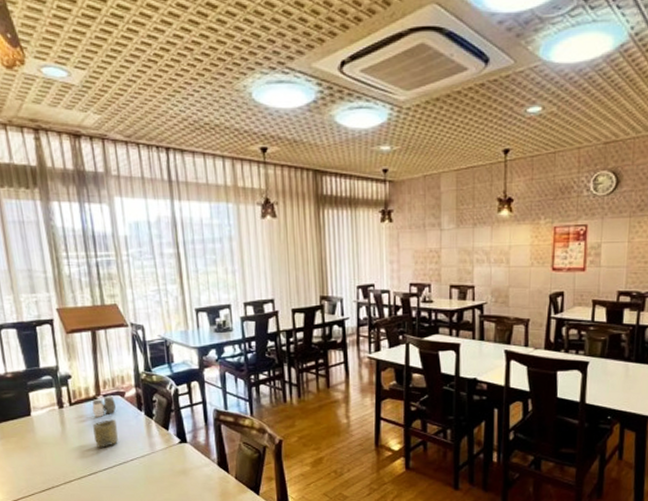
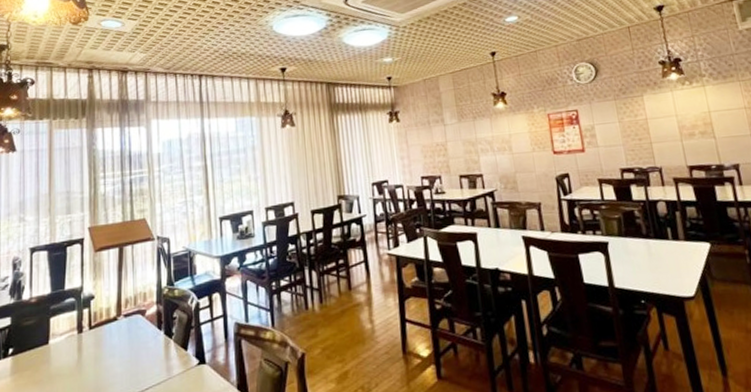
salt and pepper shaker: present [92,395,116,417] -> none [111,315,135,341]
cup: present [93,419,119,448] -> none [110,342,136,377]

